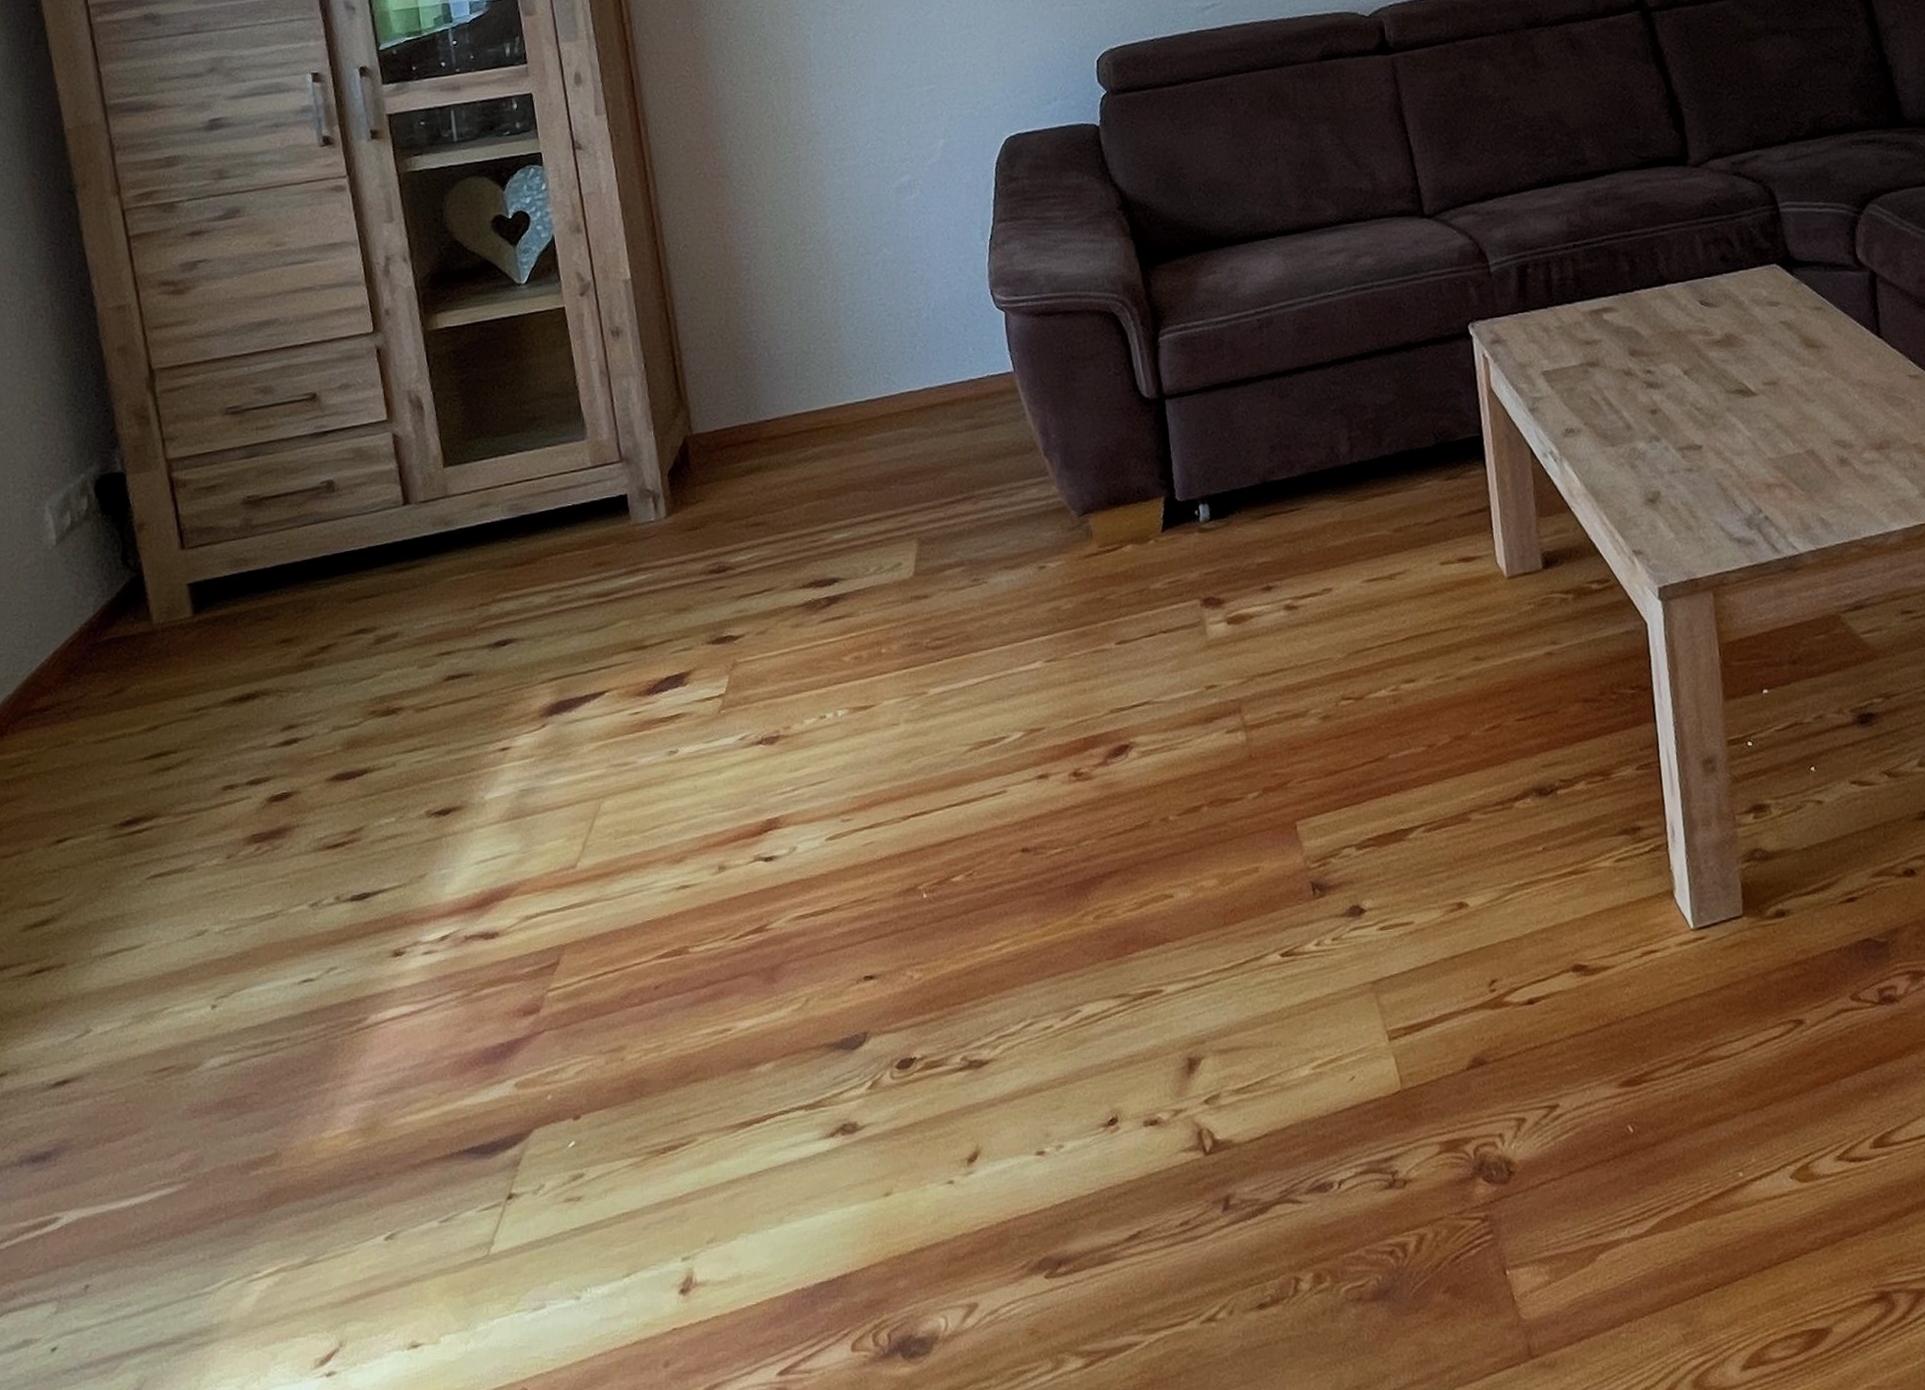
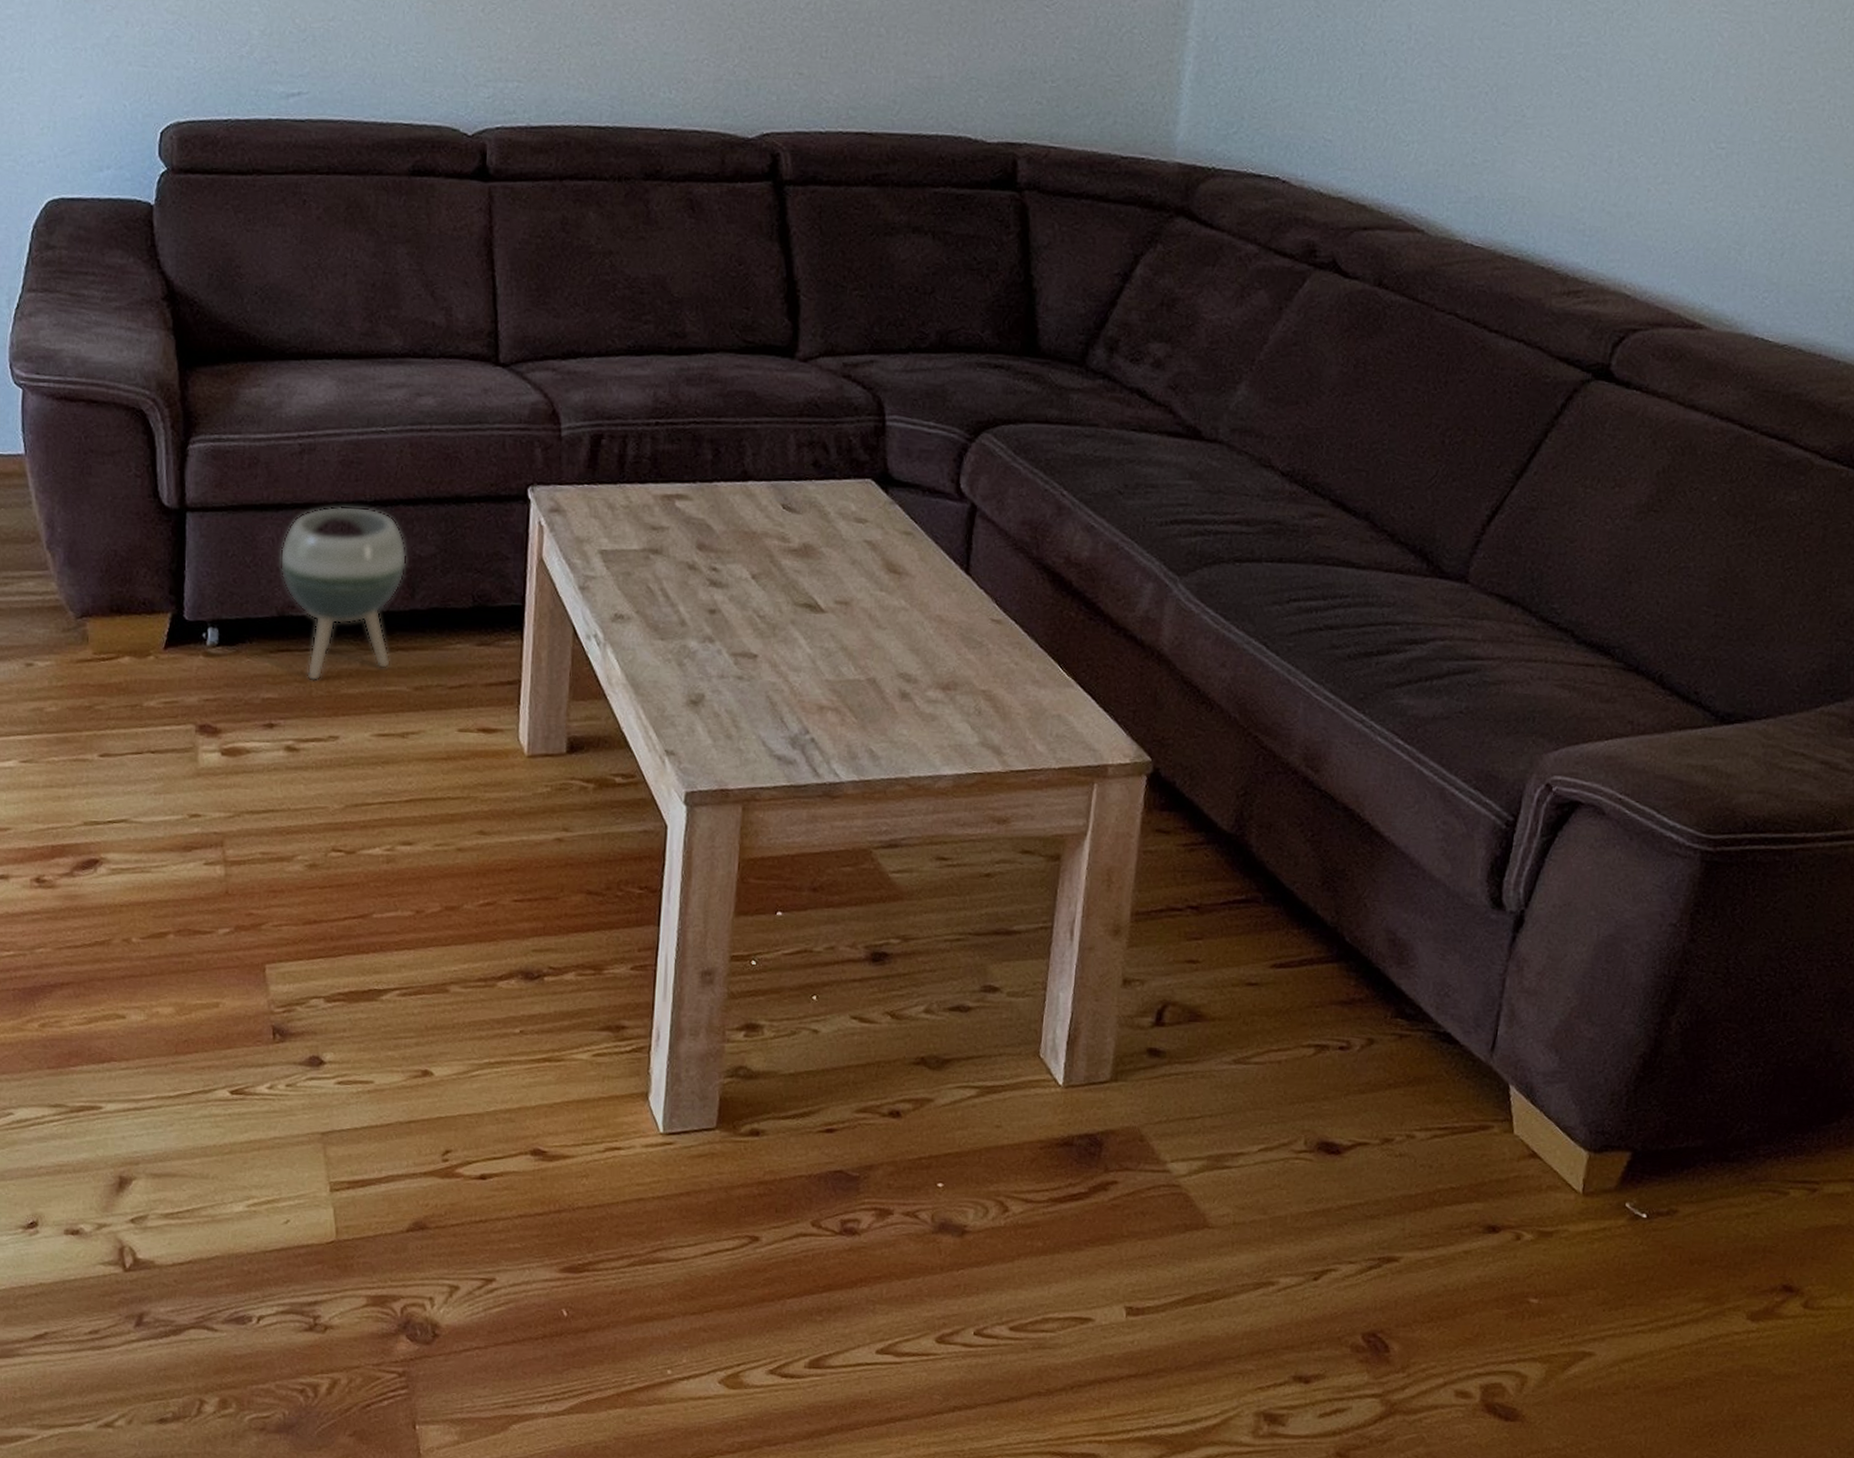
planter: none [1254,368,1370,540] -> present [279,505,407,682]

